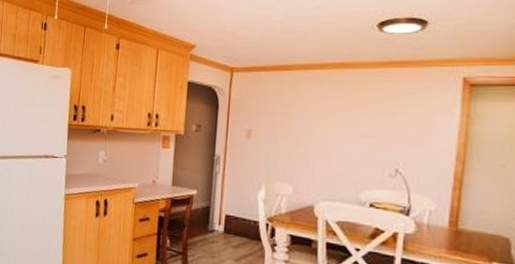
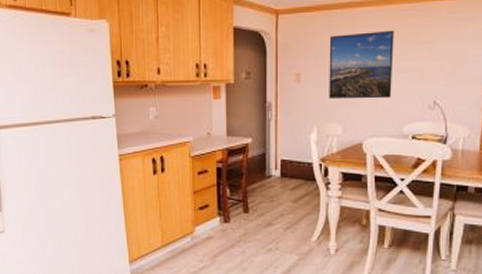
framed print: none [280,93,353,162] -> present [329,30,394,99]

